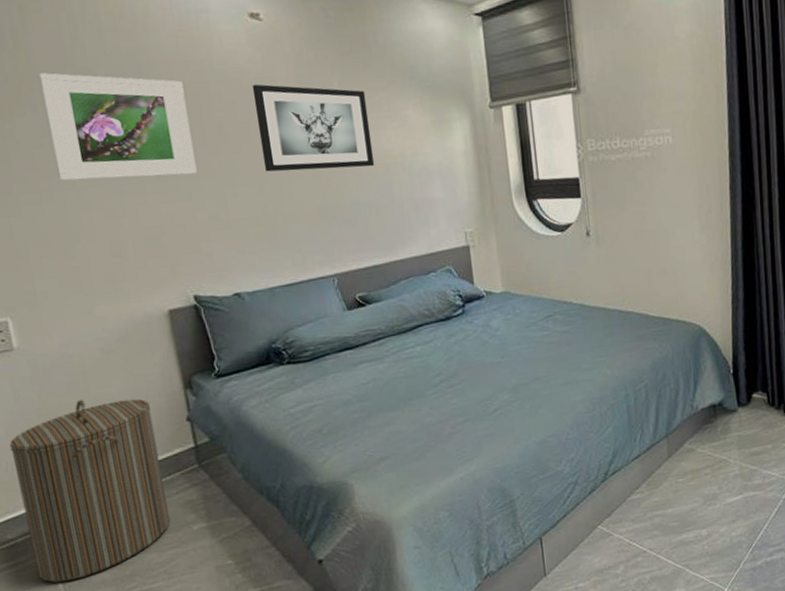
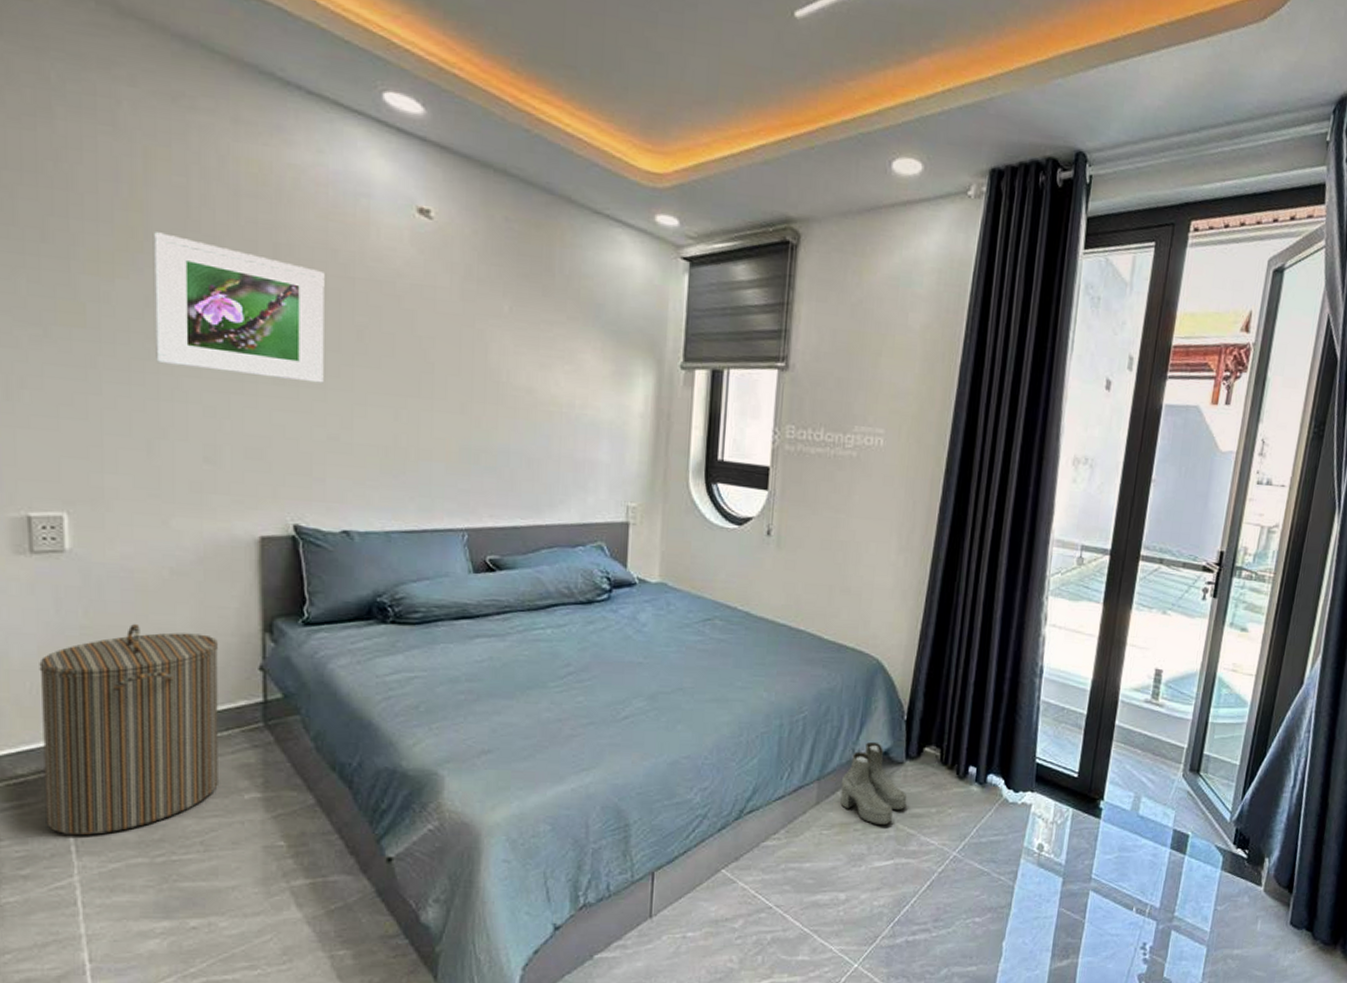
wall art: present [251,84,375,172] -> none [404,291,539,412]
boots: none [686,396,746,467] -> present [840,741,907,826]

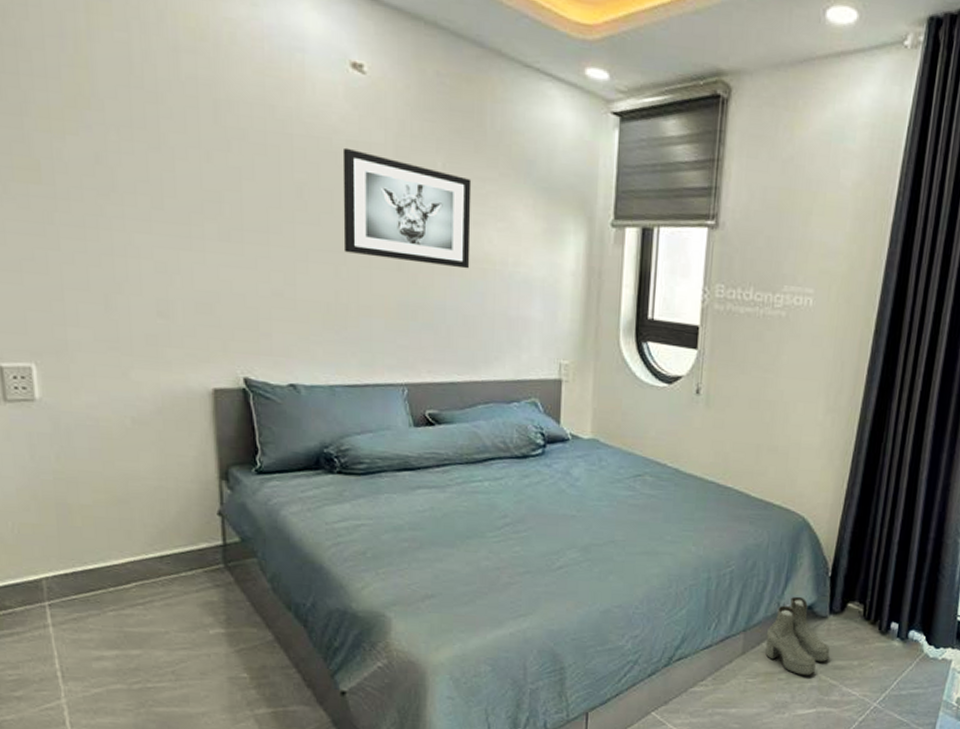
laundry hamper: present [39,624,218,836] -> none [19,470,185,663]
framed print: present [153,232,325,383] -> none [98,88,266,240]
wall art: none [404,291,539,412] -> present [342,147,472,269]

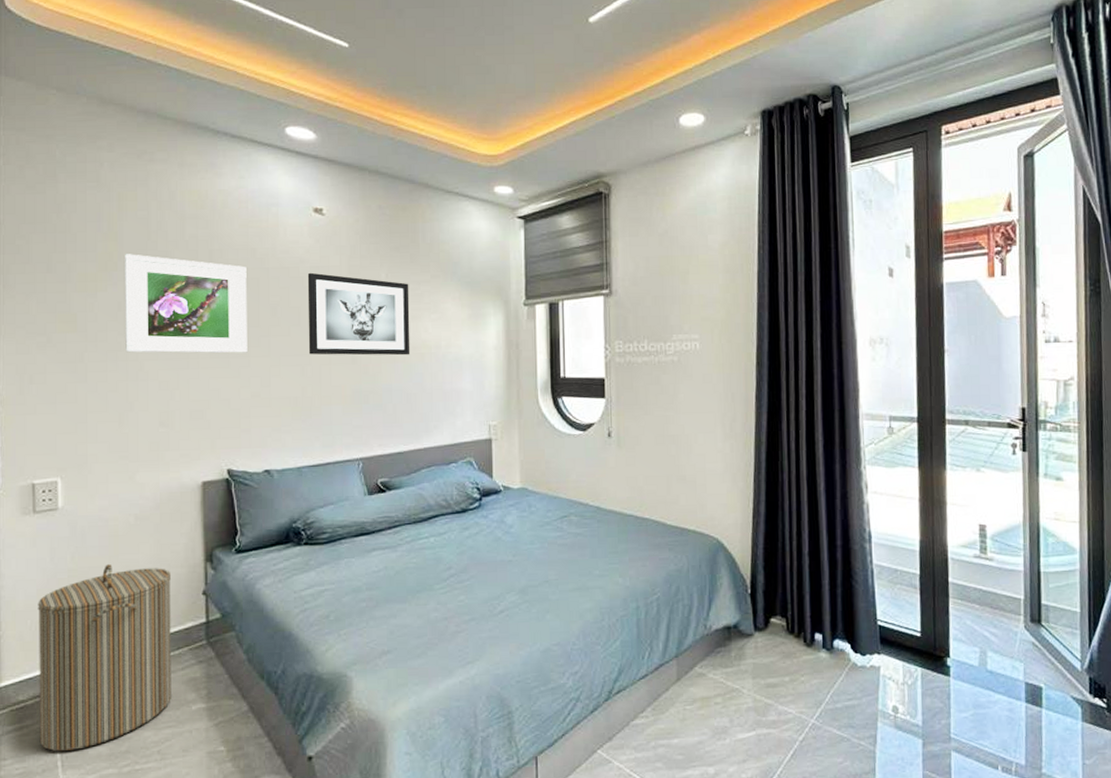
laundry hamper: none [19,470,185,663] -> present [38,564,171,752]
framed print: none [98,88,266,240] -> present [124,254,248,353]
boots: present [765,596,830,676] -> none [697,616,761,698]

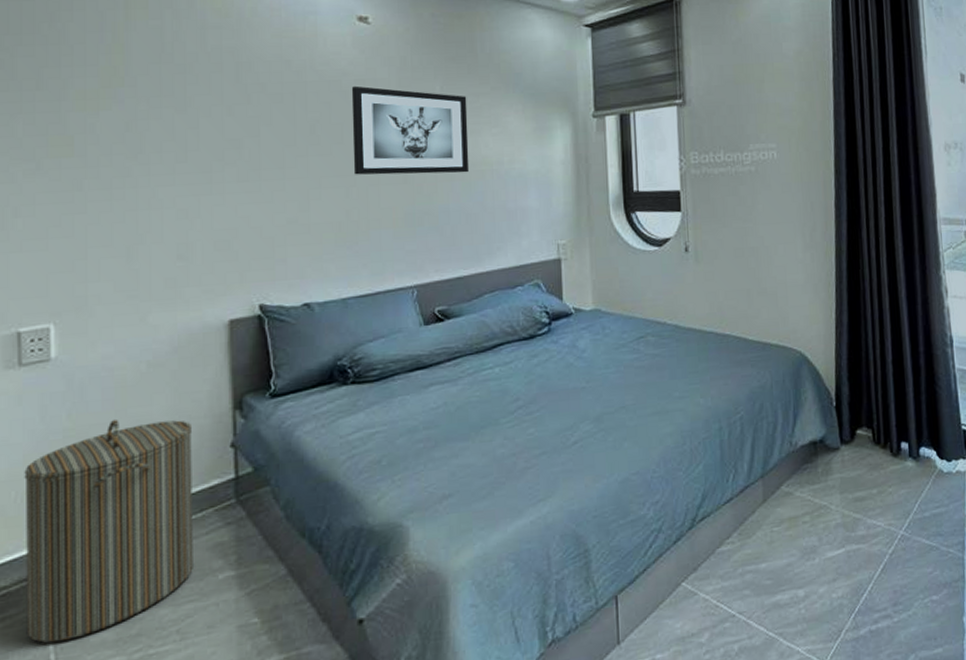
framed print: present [124,254,248,353] -> none [132,68,282,179]

